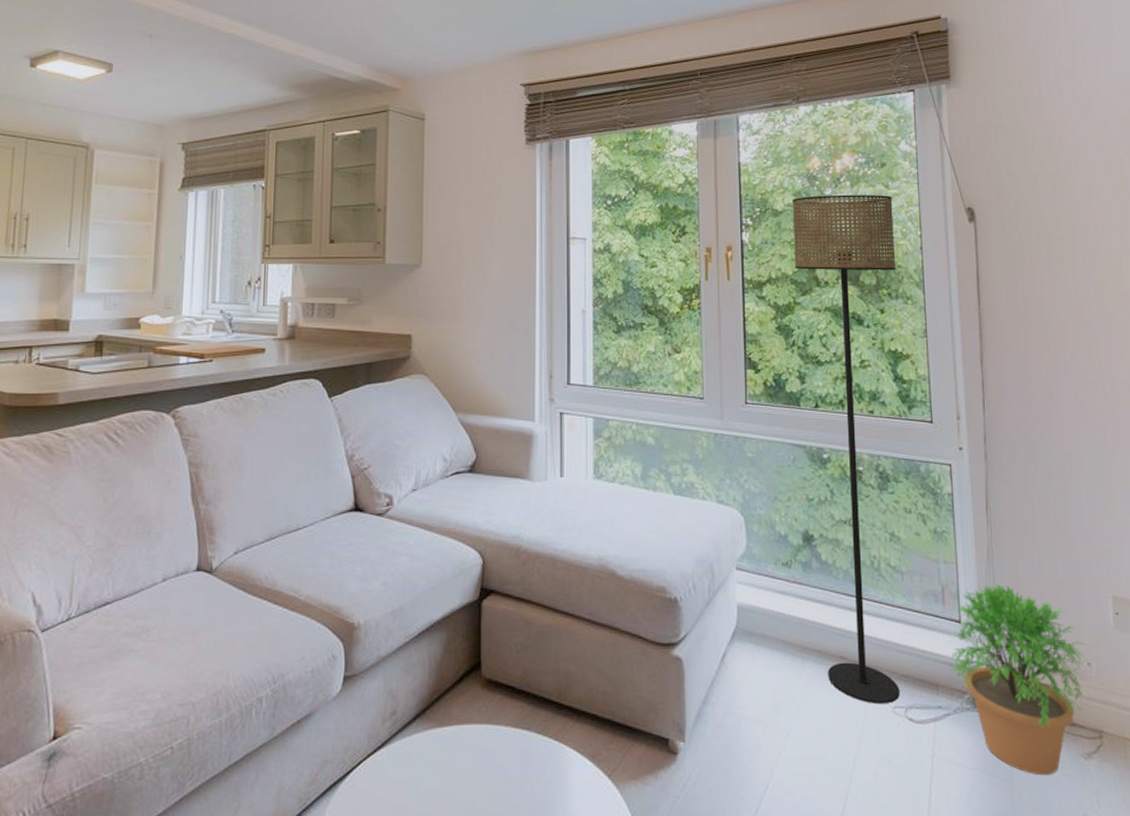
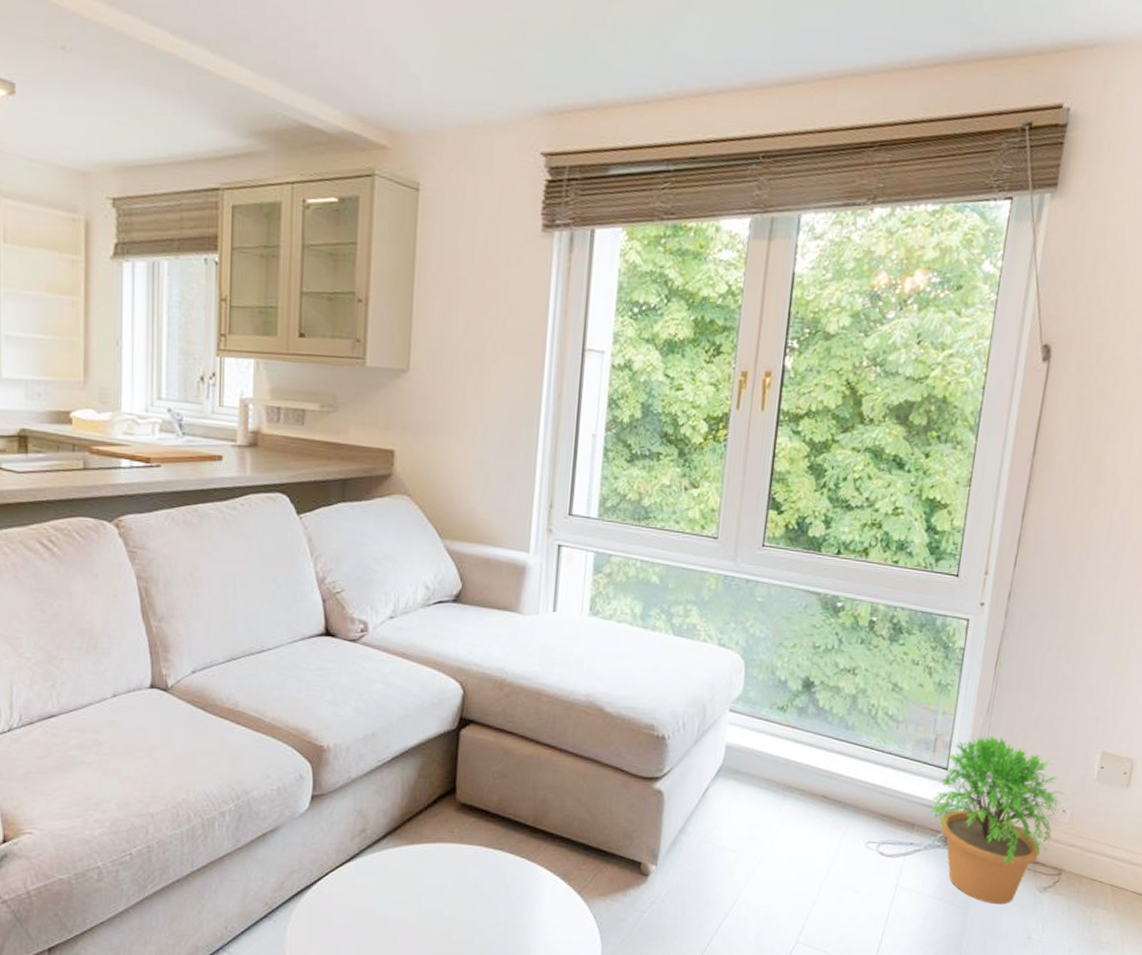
floor lamp: present [792,194,900,705] -> none [807,319,963,839]

